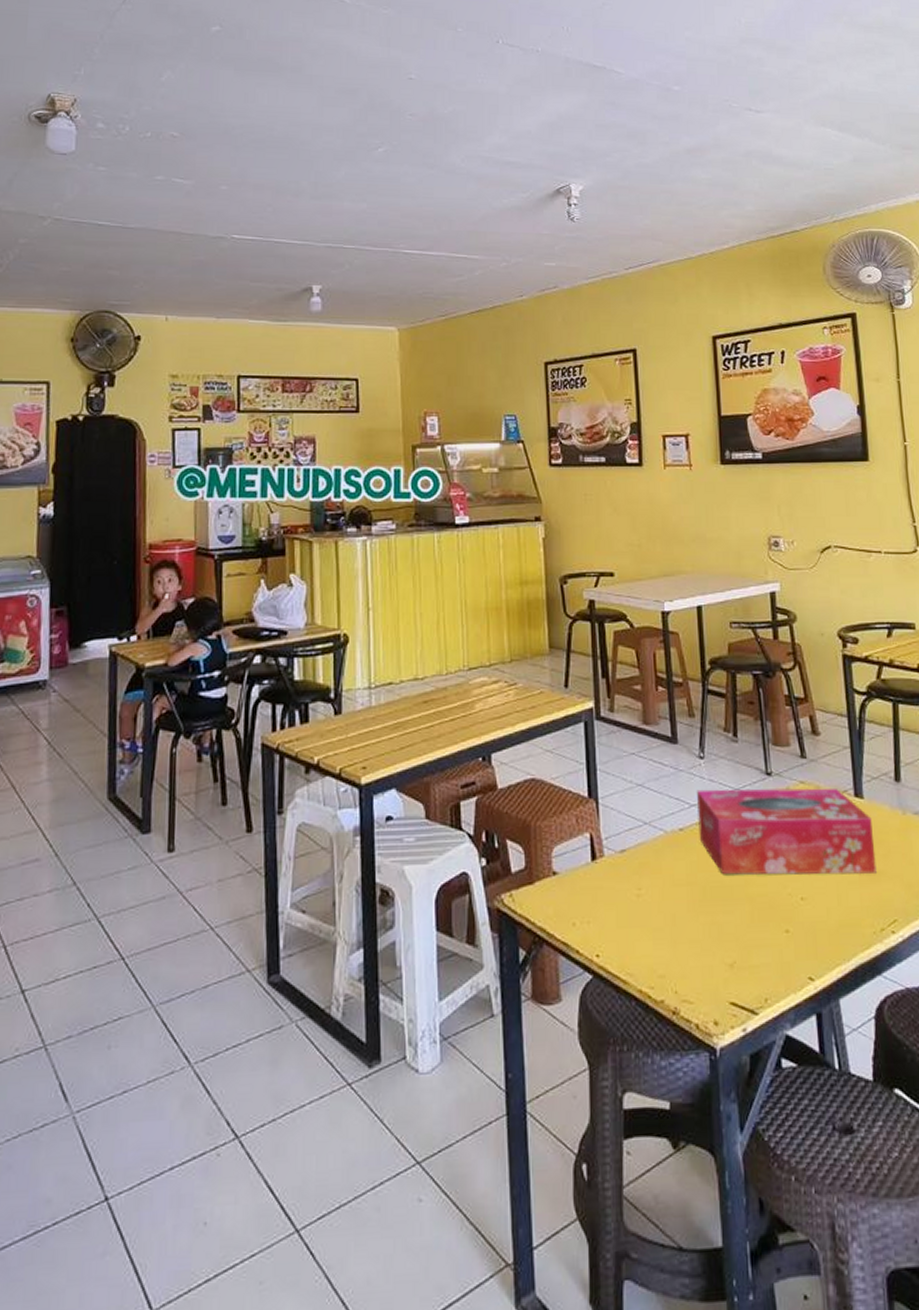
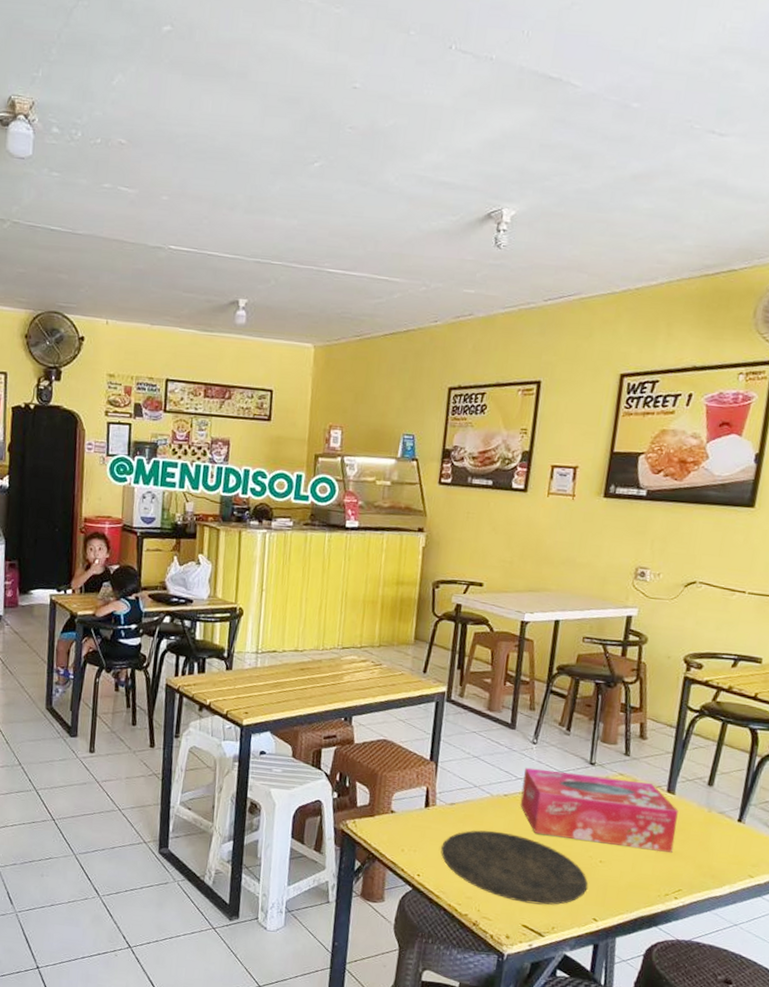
plate: none [619,878,795,971] -> present [440,830,589,905]

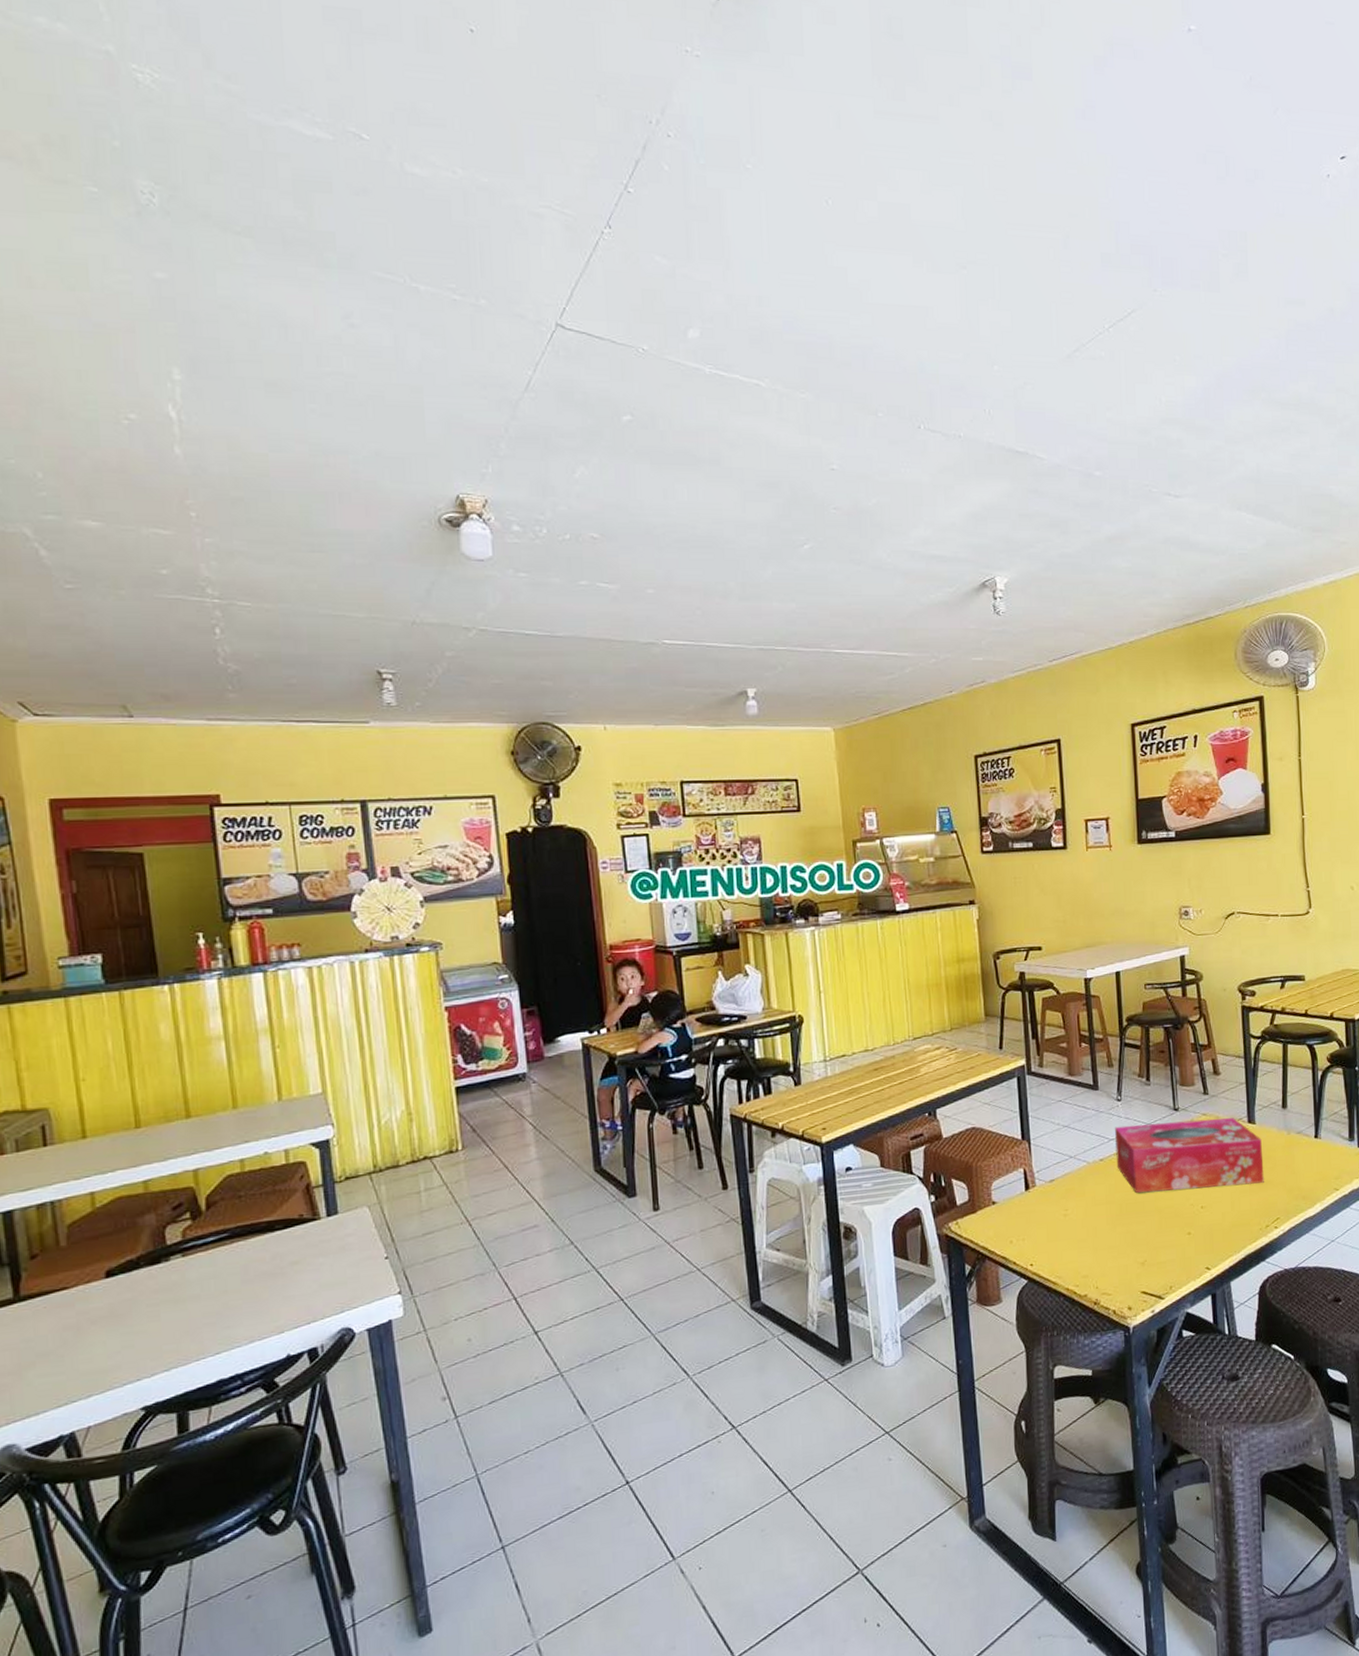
plate: present [440,830,589,905] -> none [1049,1198,1195,1269]

